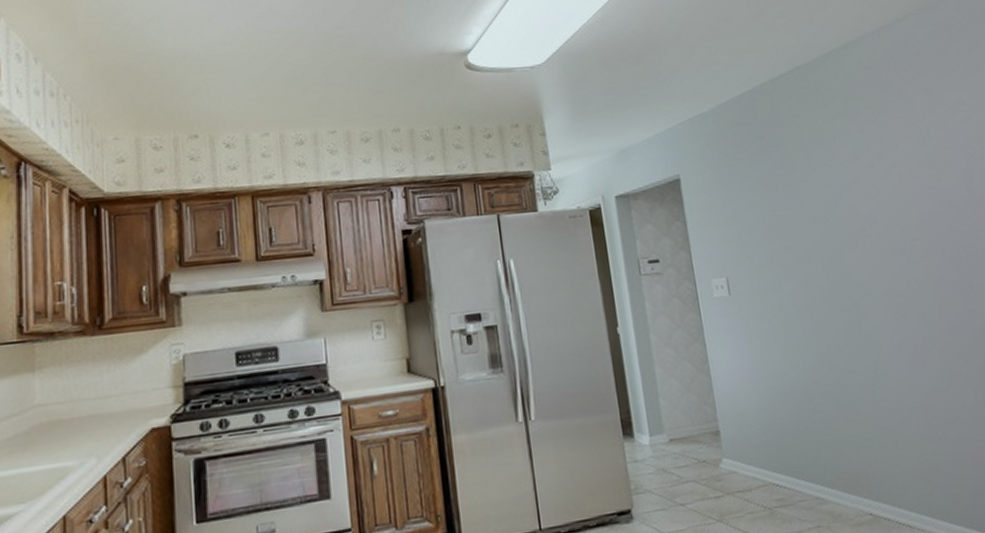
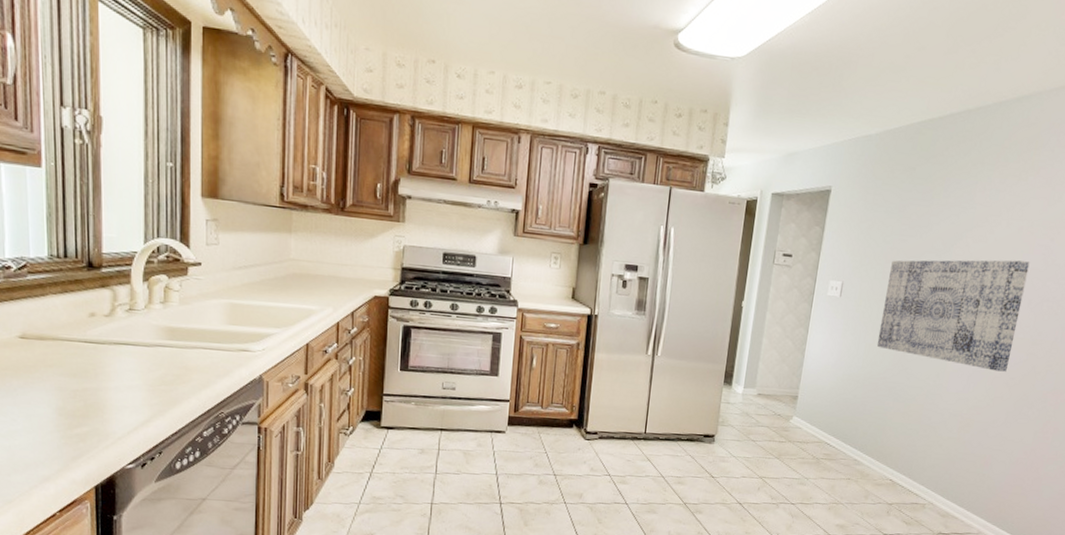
wall art: none [774,208,952,346] -> present [876,260,1030,372]

